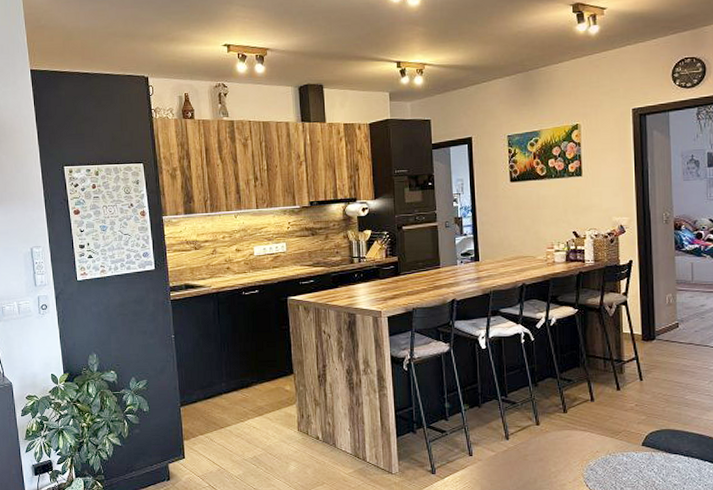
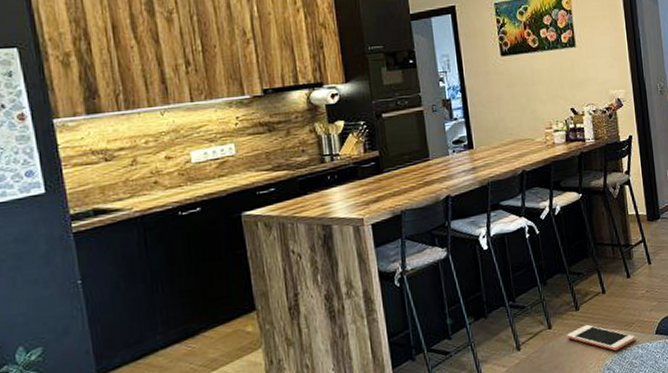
cell phone: none [553,426,620,454] -> present [566,324,635,351]

